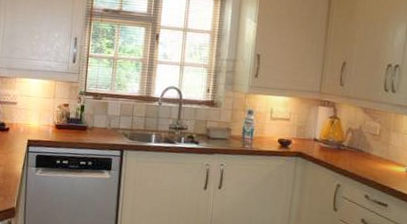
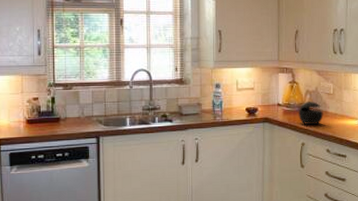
speaker: none [336,140,366,167] -> present [298,102,323,125]

